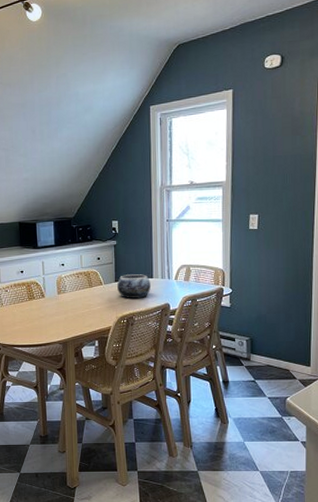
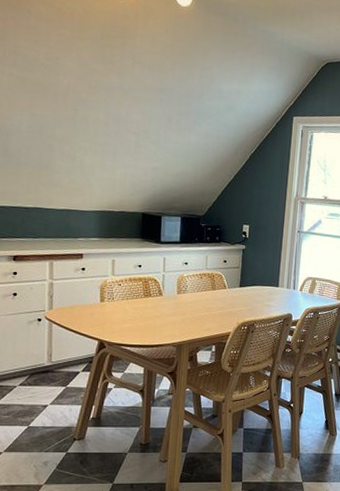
decorative bowl: present [117,274,151,298] -> none [241,280,276,306]

